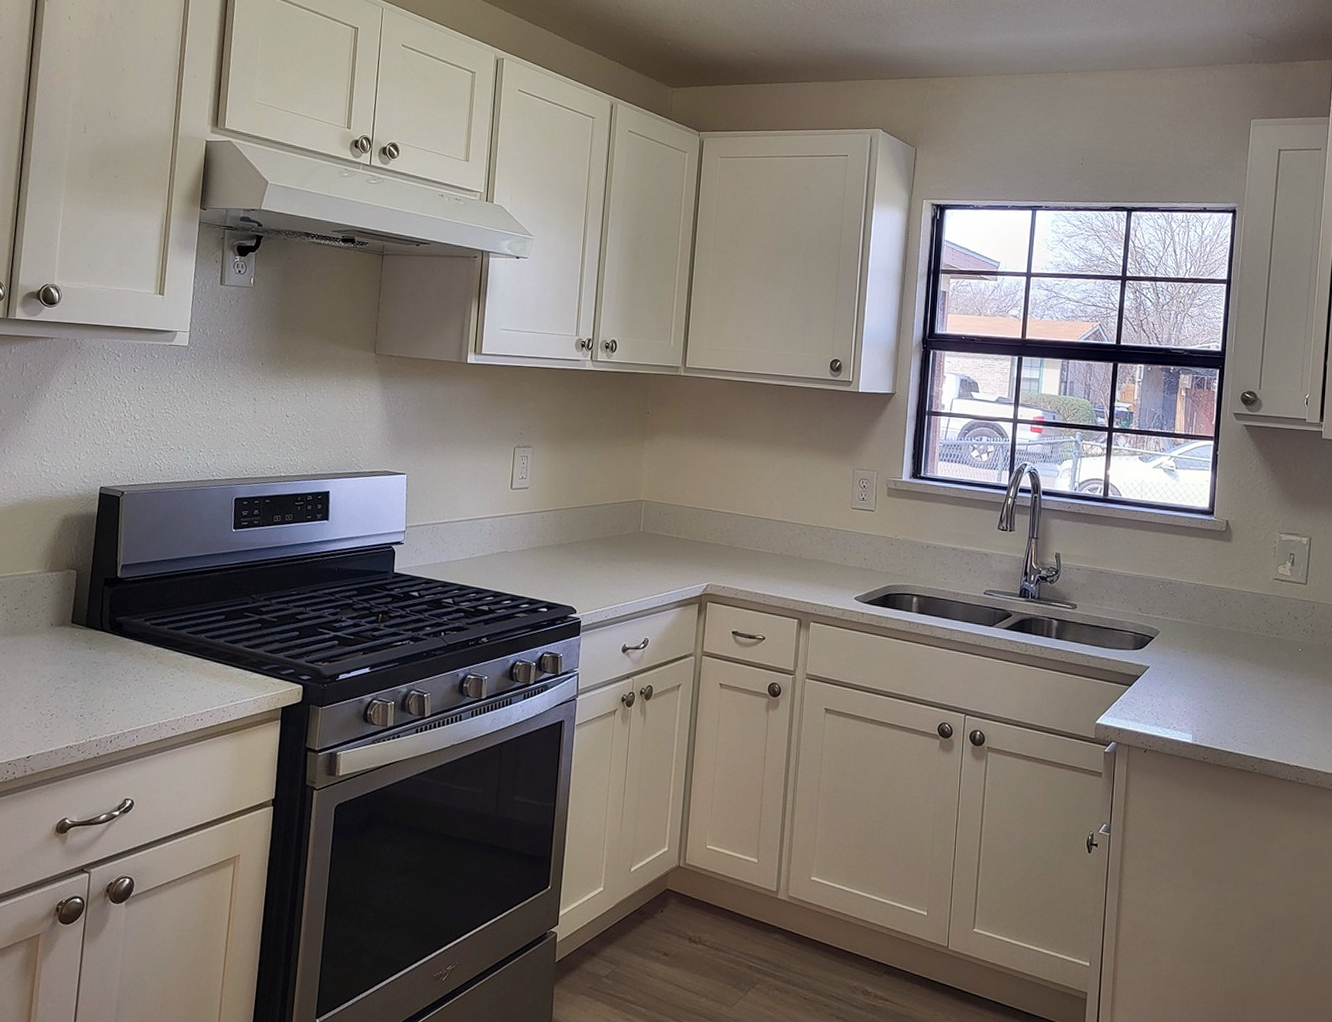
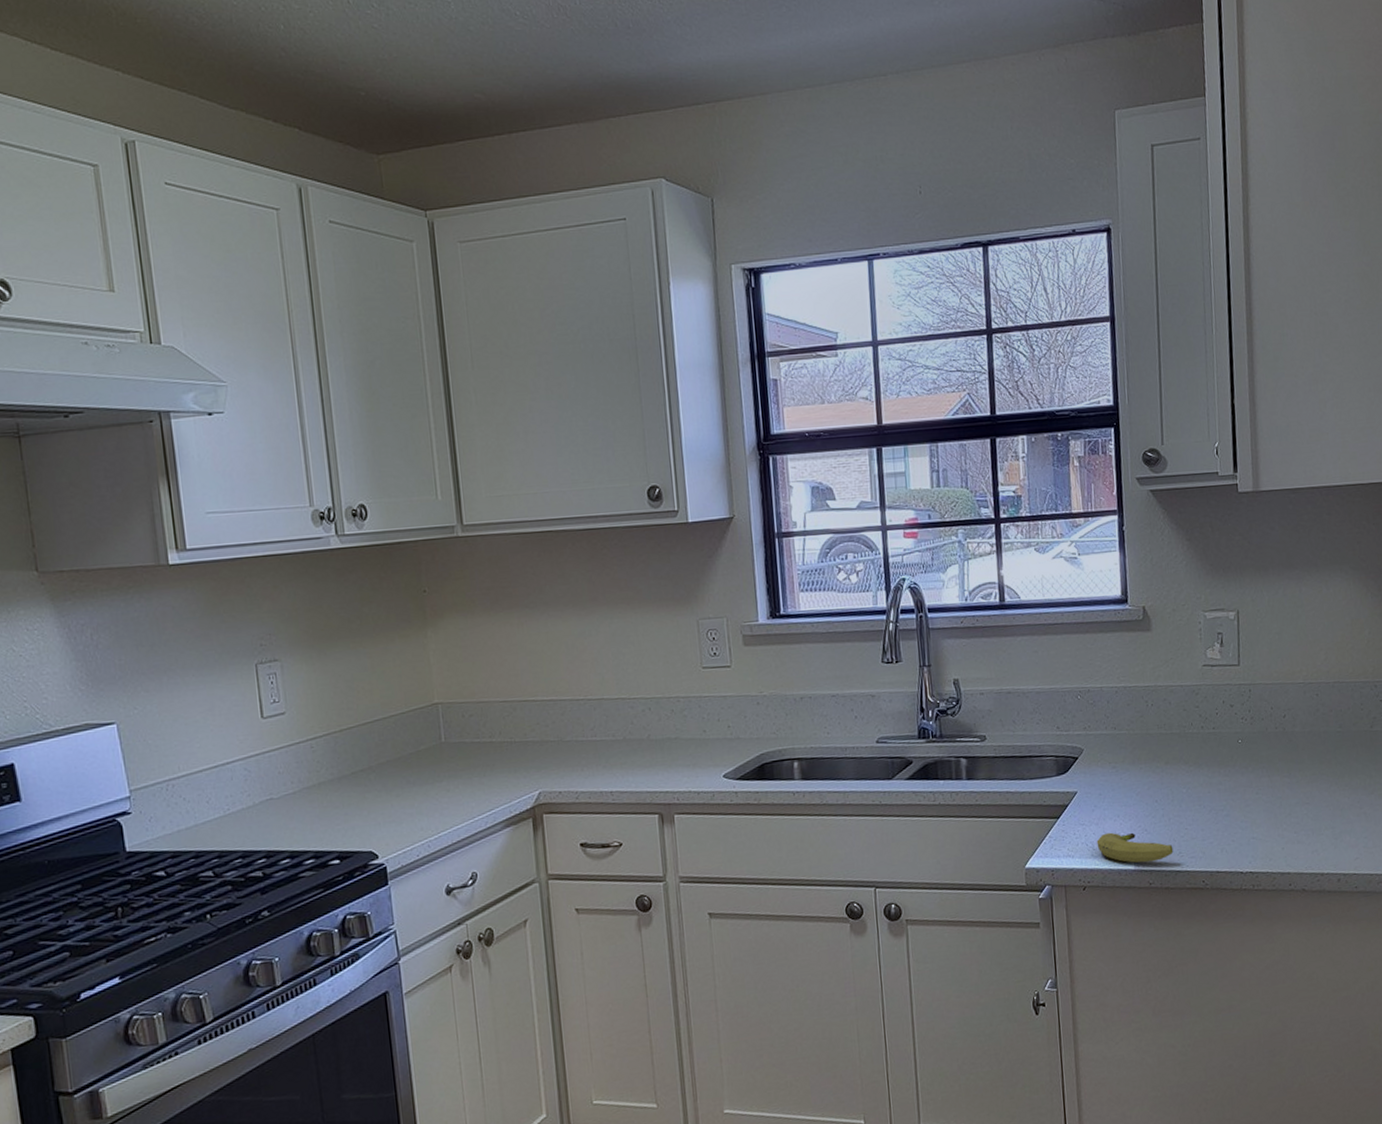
fruit: none [1161,706,1229,740] -> present [1096,832,1173,863]

